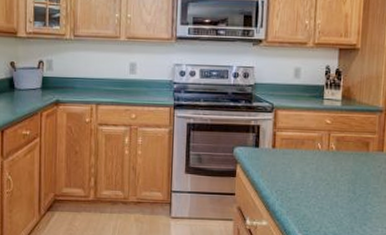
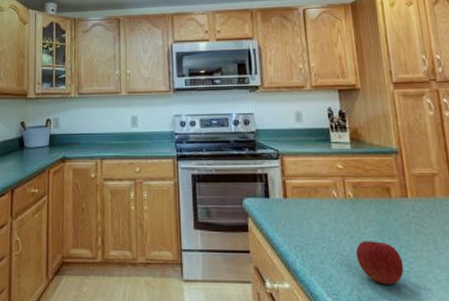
apple: none [329,187,368,224] -> present [355,241,404,285]

